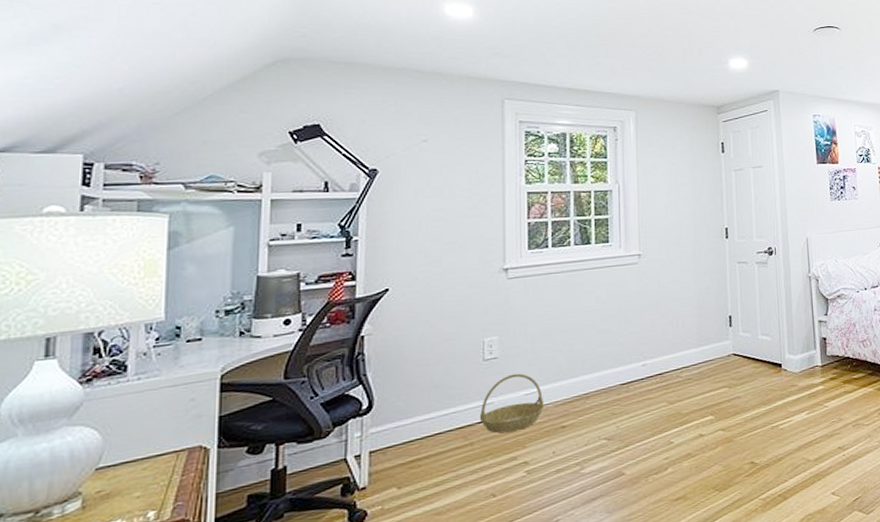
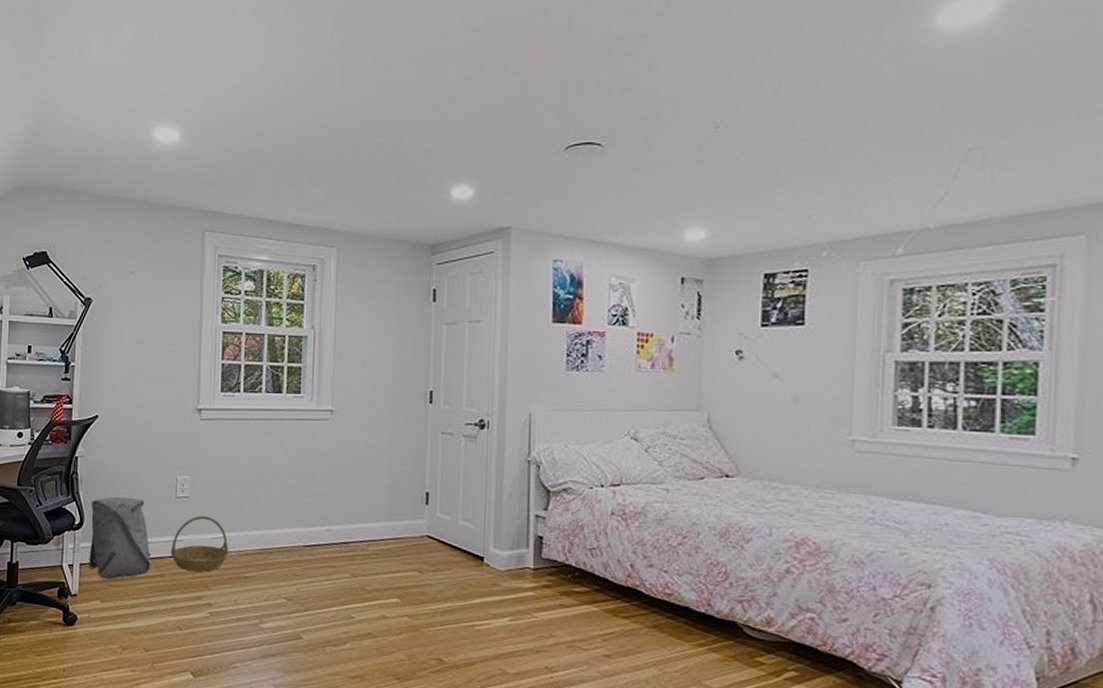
backpack: none [381,368,457,463] -> present [89,496,151,579]

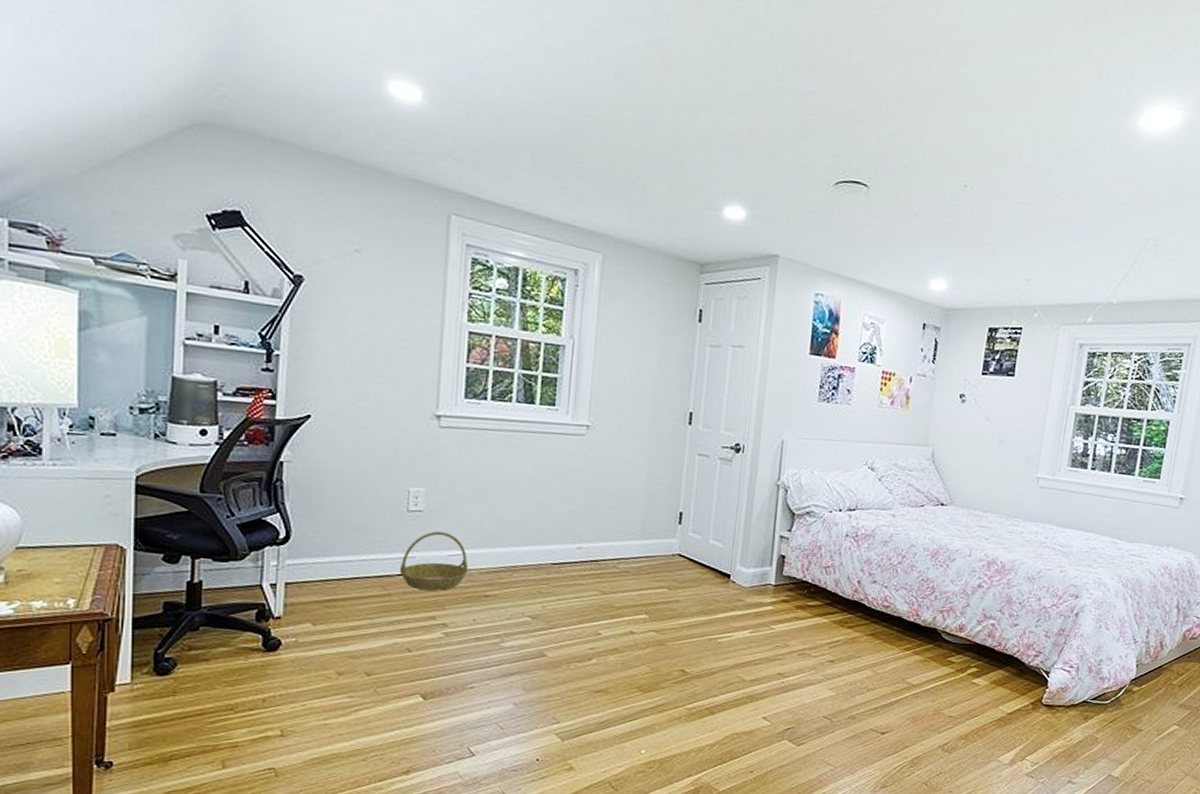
backpack: present [89,496,151,579] -> none [297,508,376,600]

